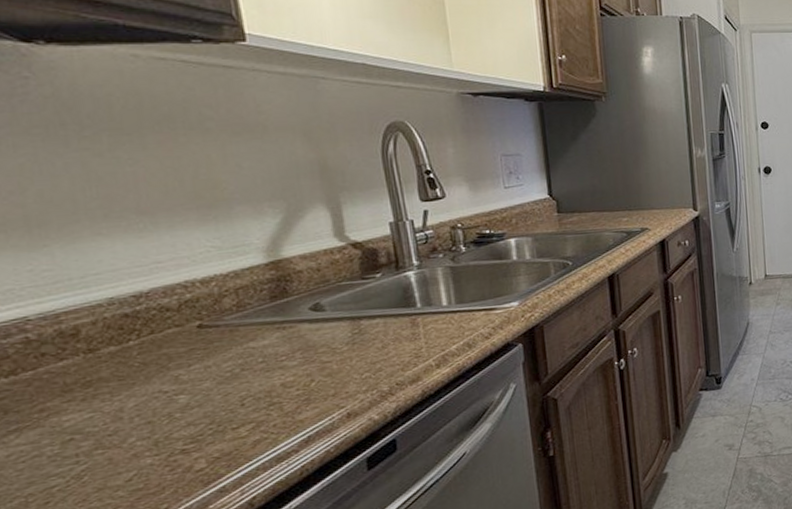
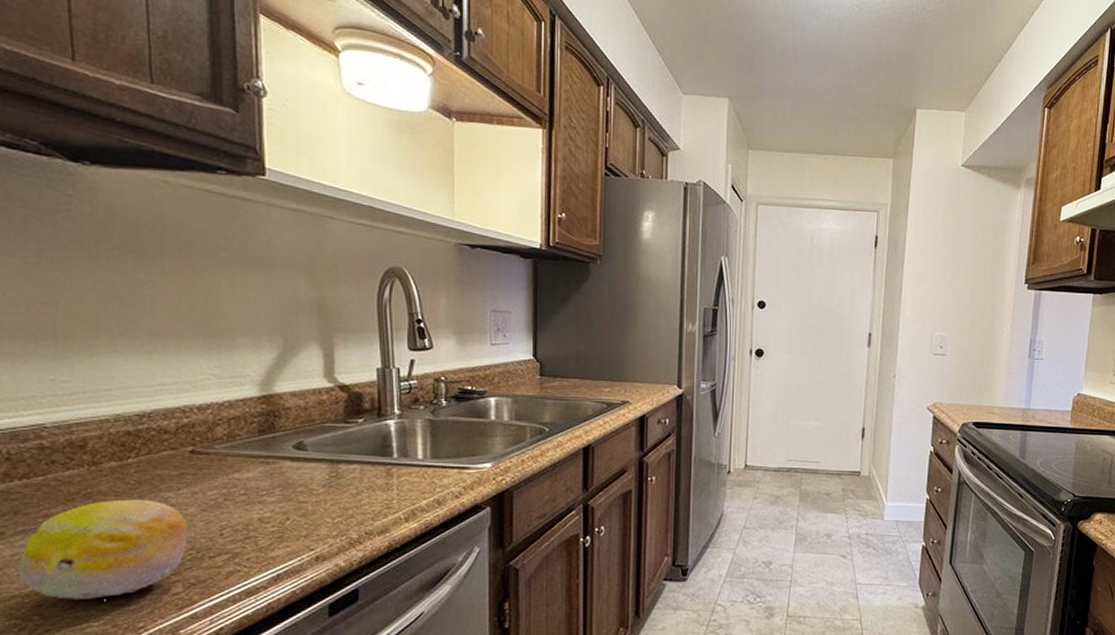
fruit: none [15,380,207,493] -> present [17,499,188,601]

